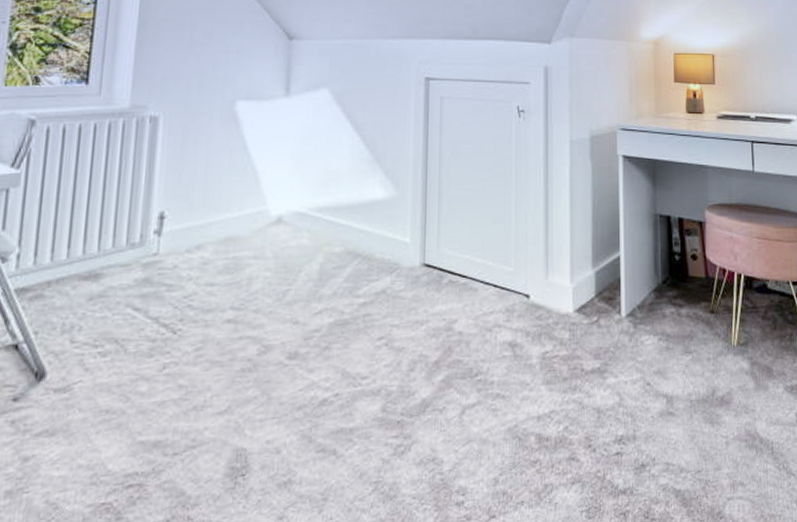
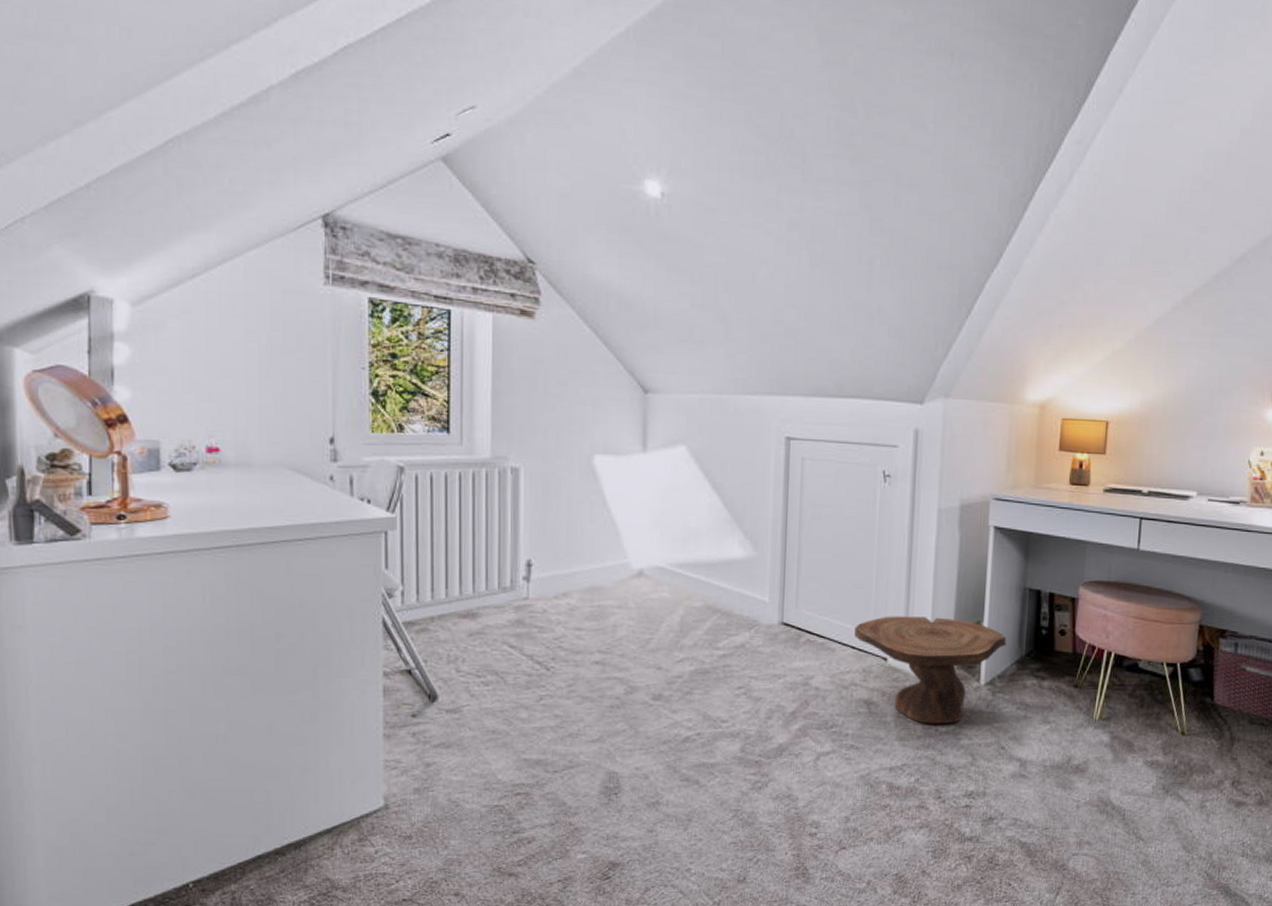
side table: none [496,249,643,364] -> present [854,616,1007,724]

